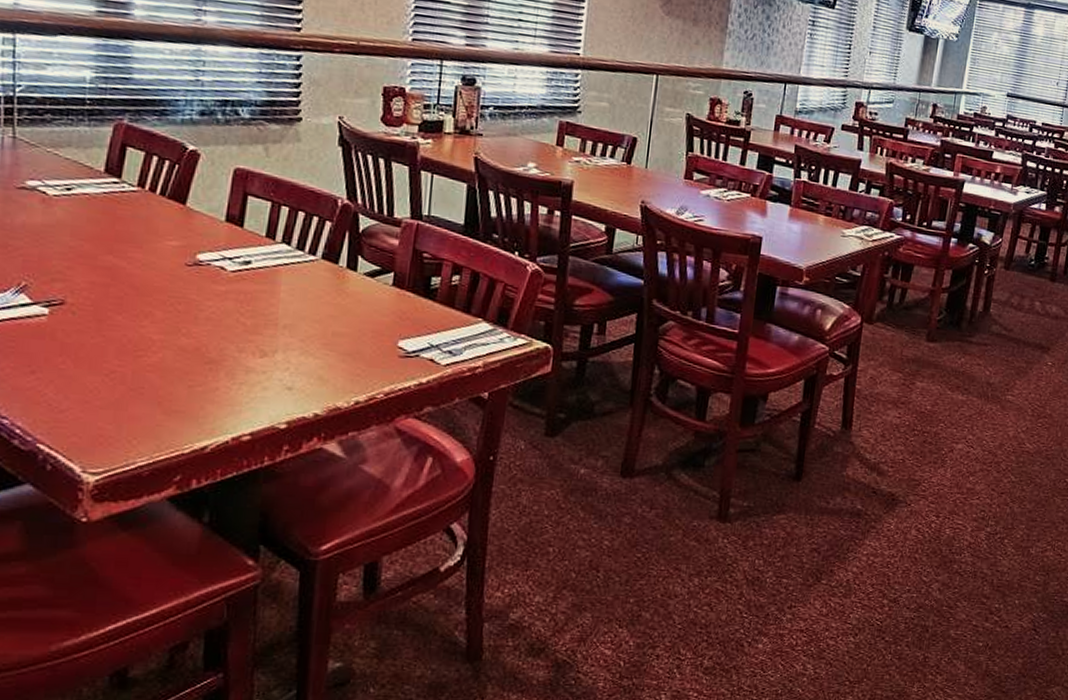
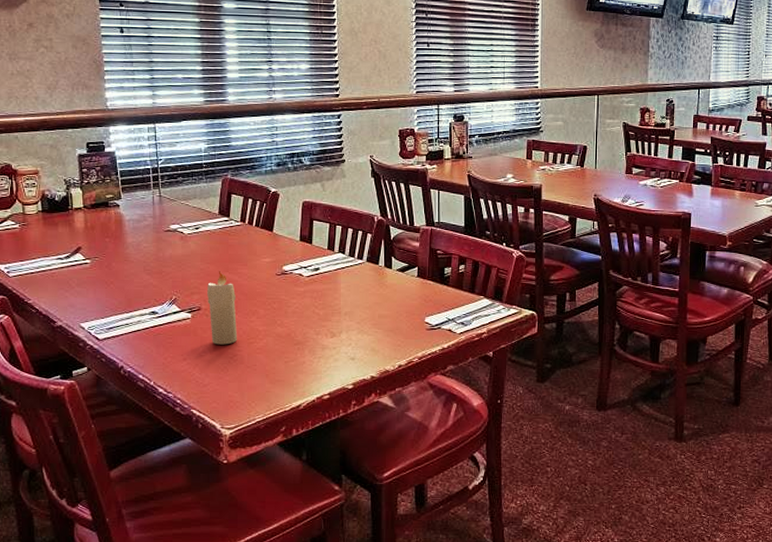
candle: none [76,250,121,357] -> present [207,270,238,345]

